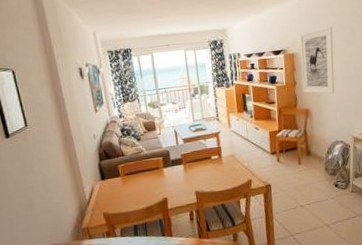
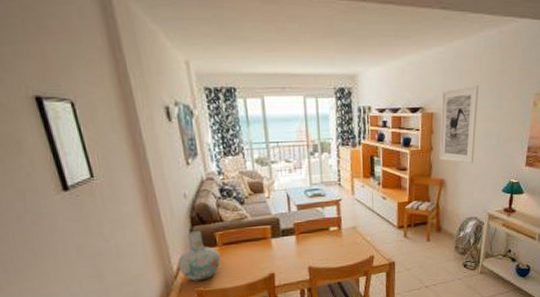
vase: none [89,164,123,207] -> present [177,231,221,282]

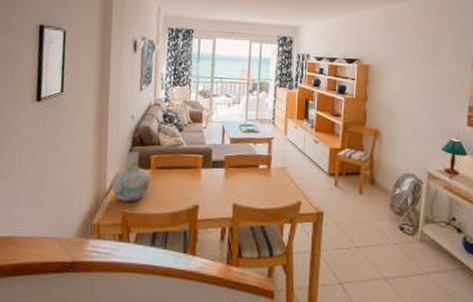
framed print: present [439,85,478,164] -> none [374,43,414,118]

